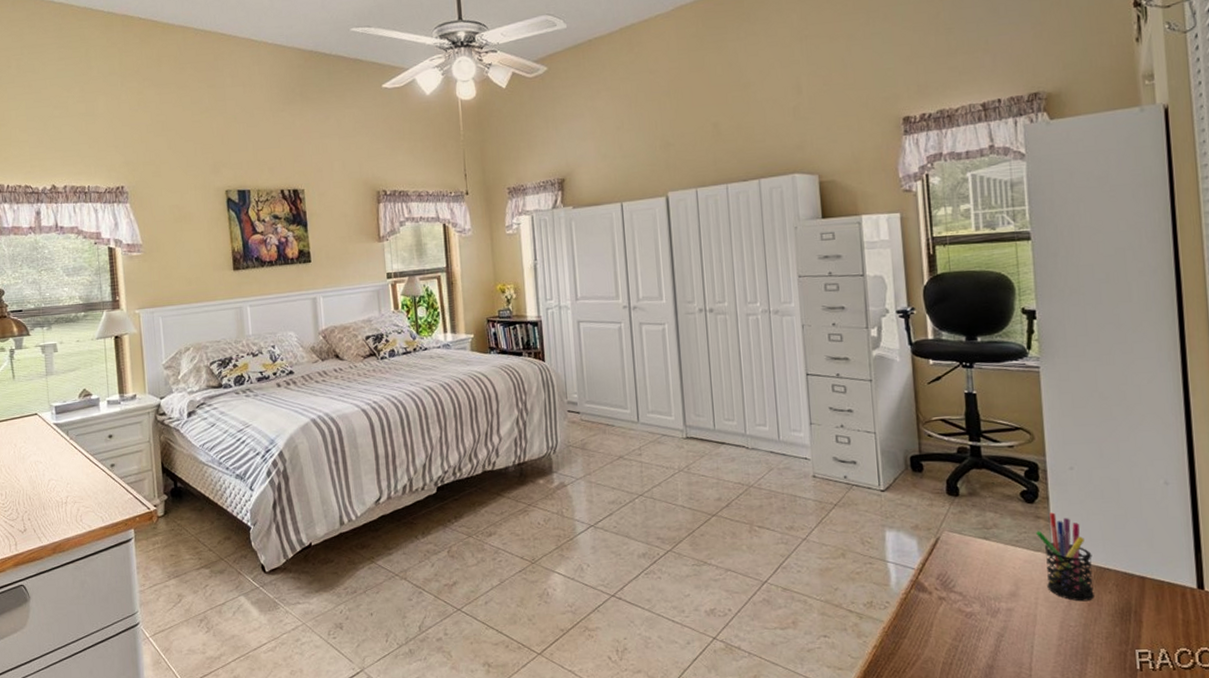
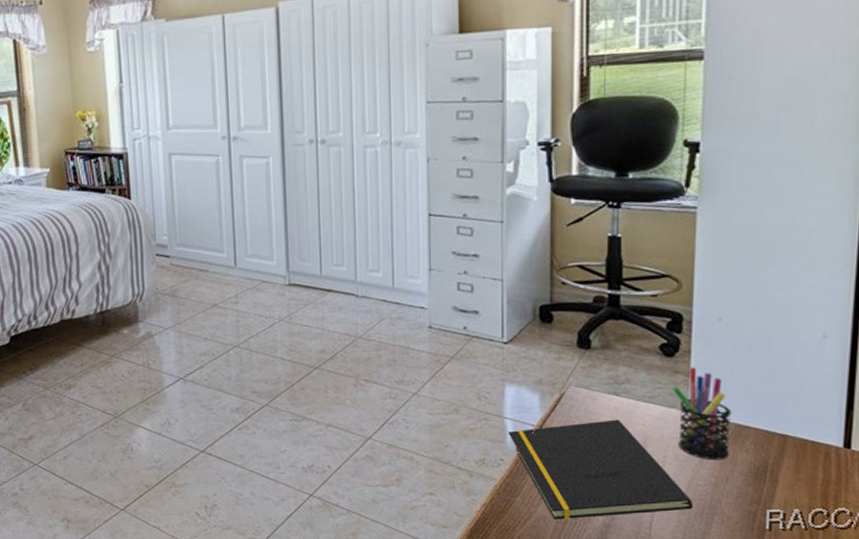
notepad: none [891,562,1067,661] -> present [508,419,693,520]

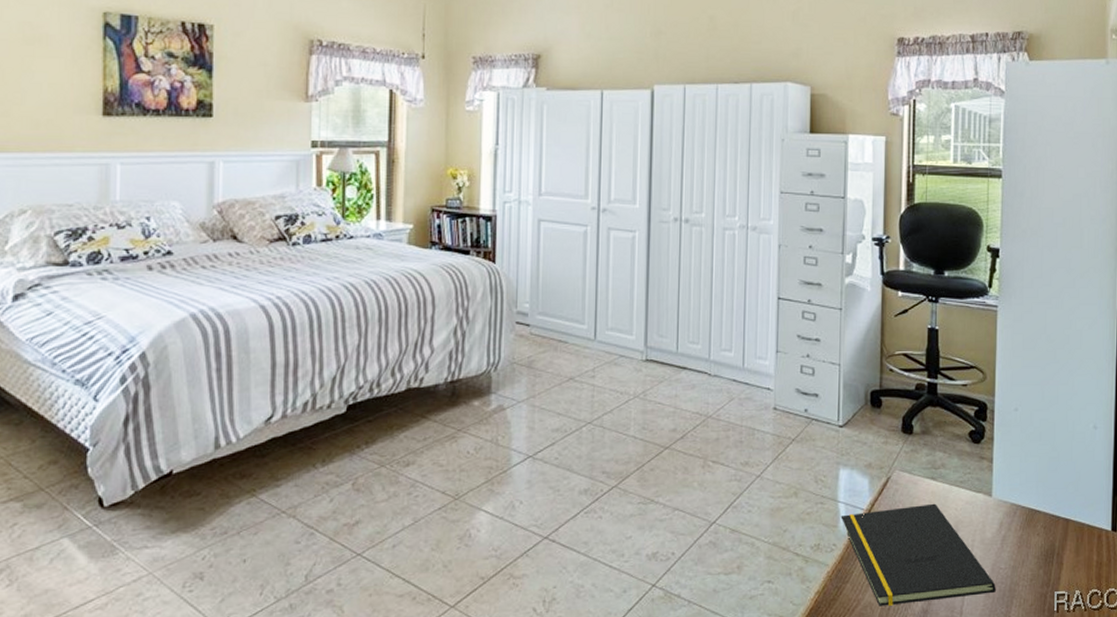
pen holder: present [672,367,732,460] -> none [979,453,1026,544]

